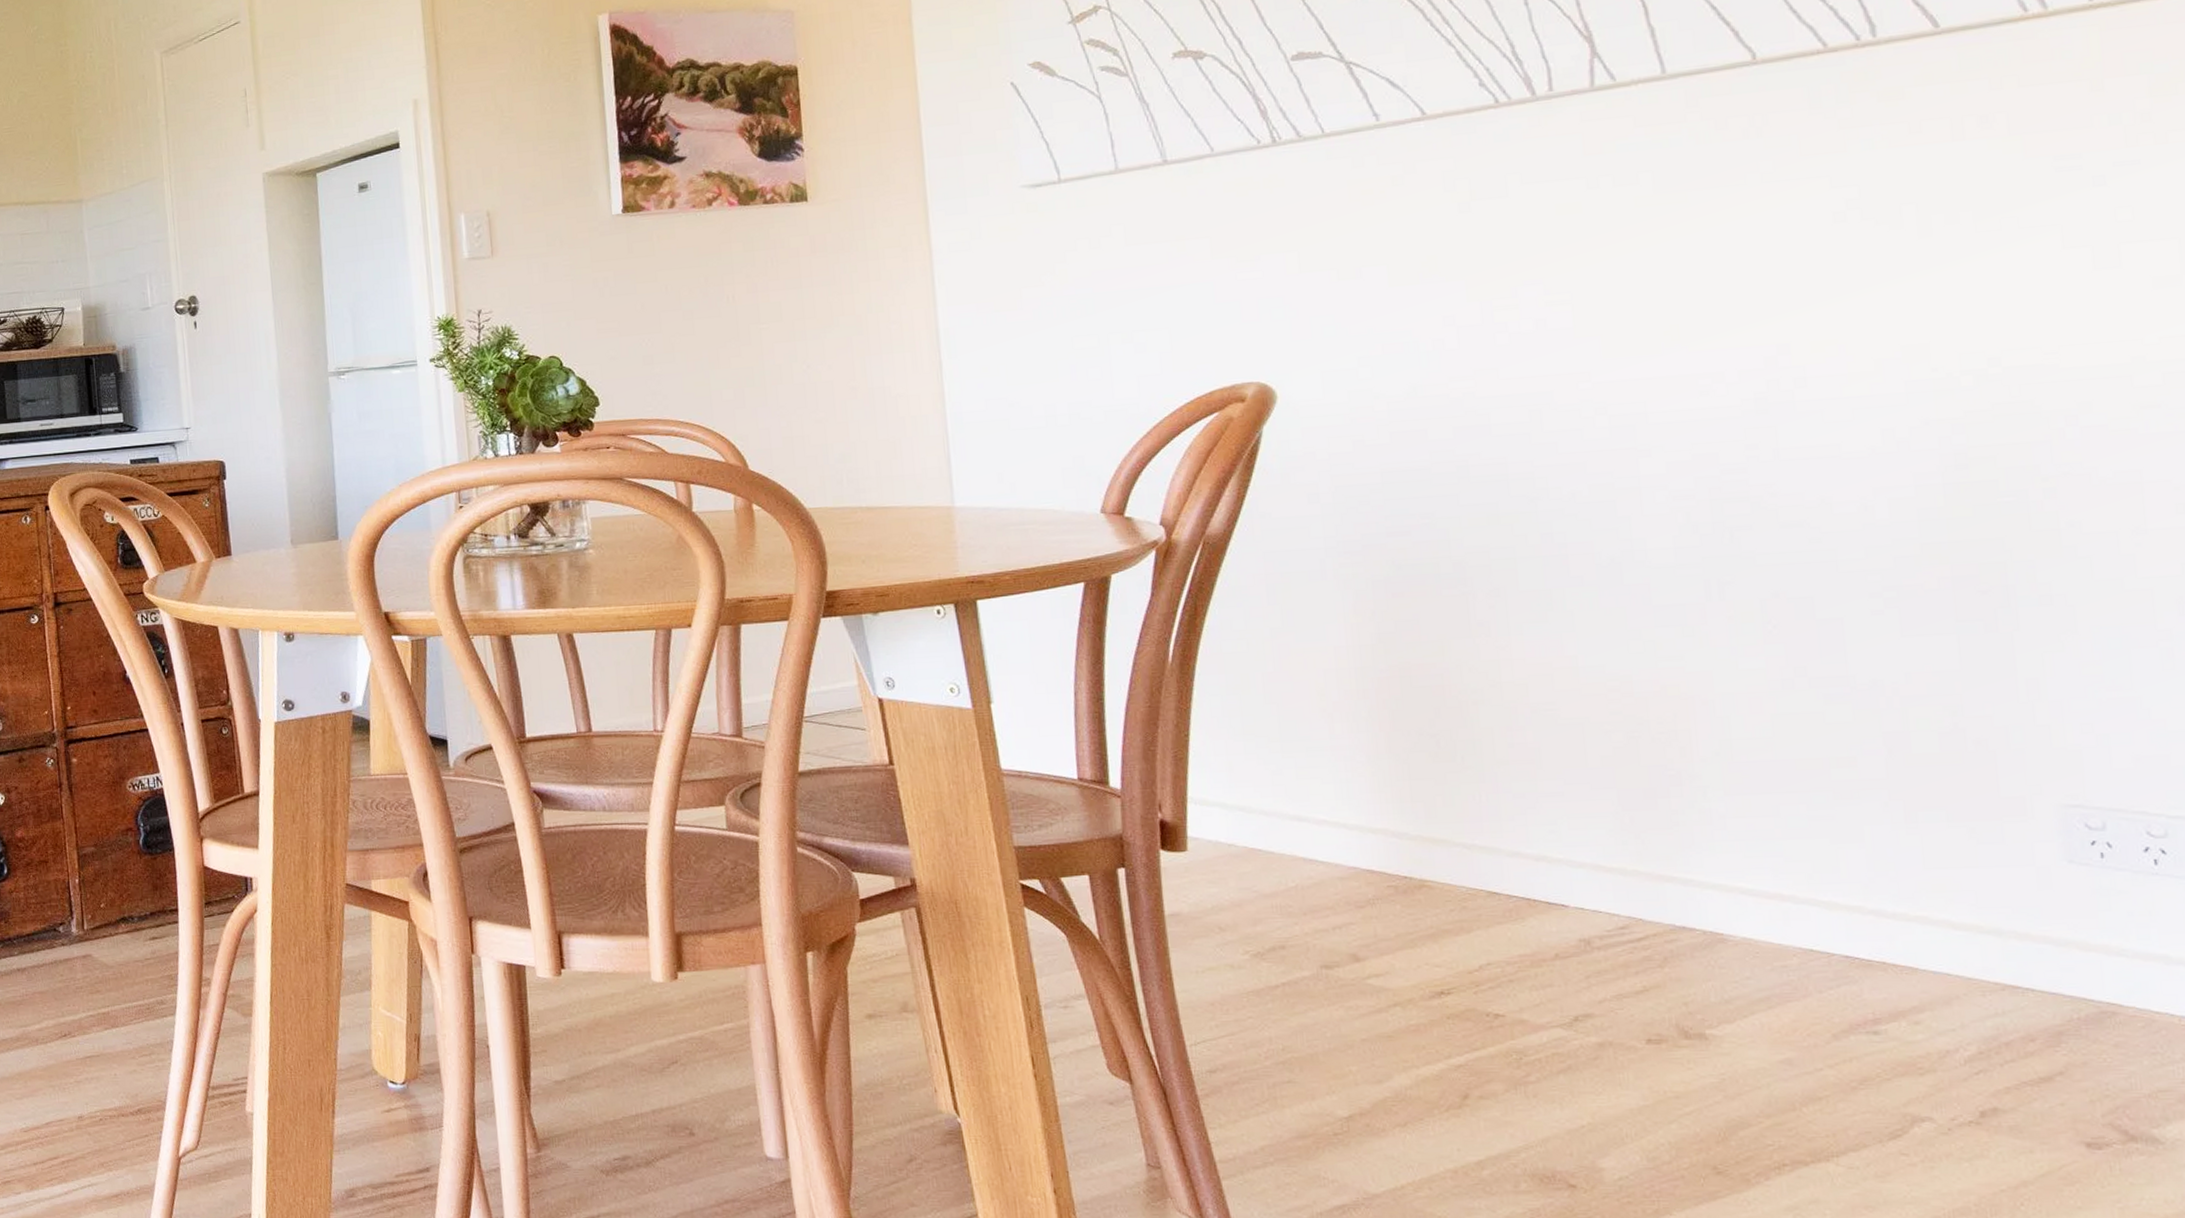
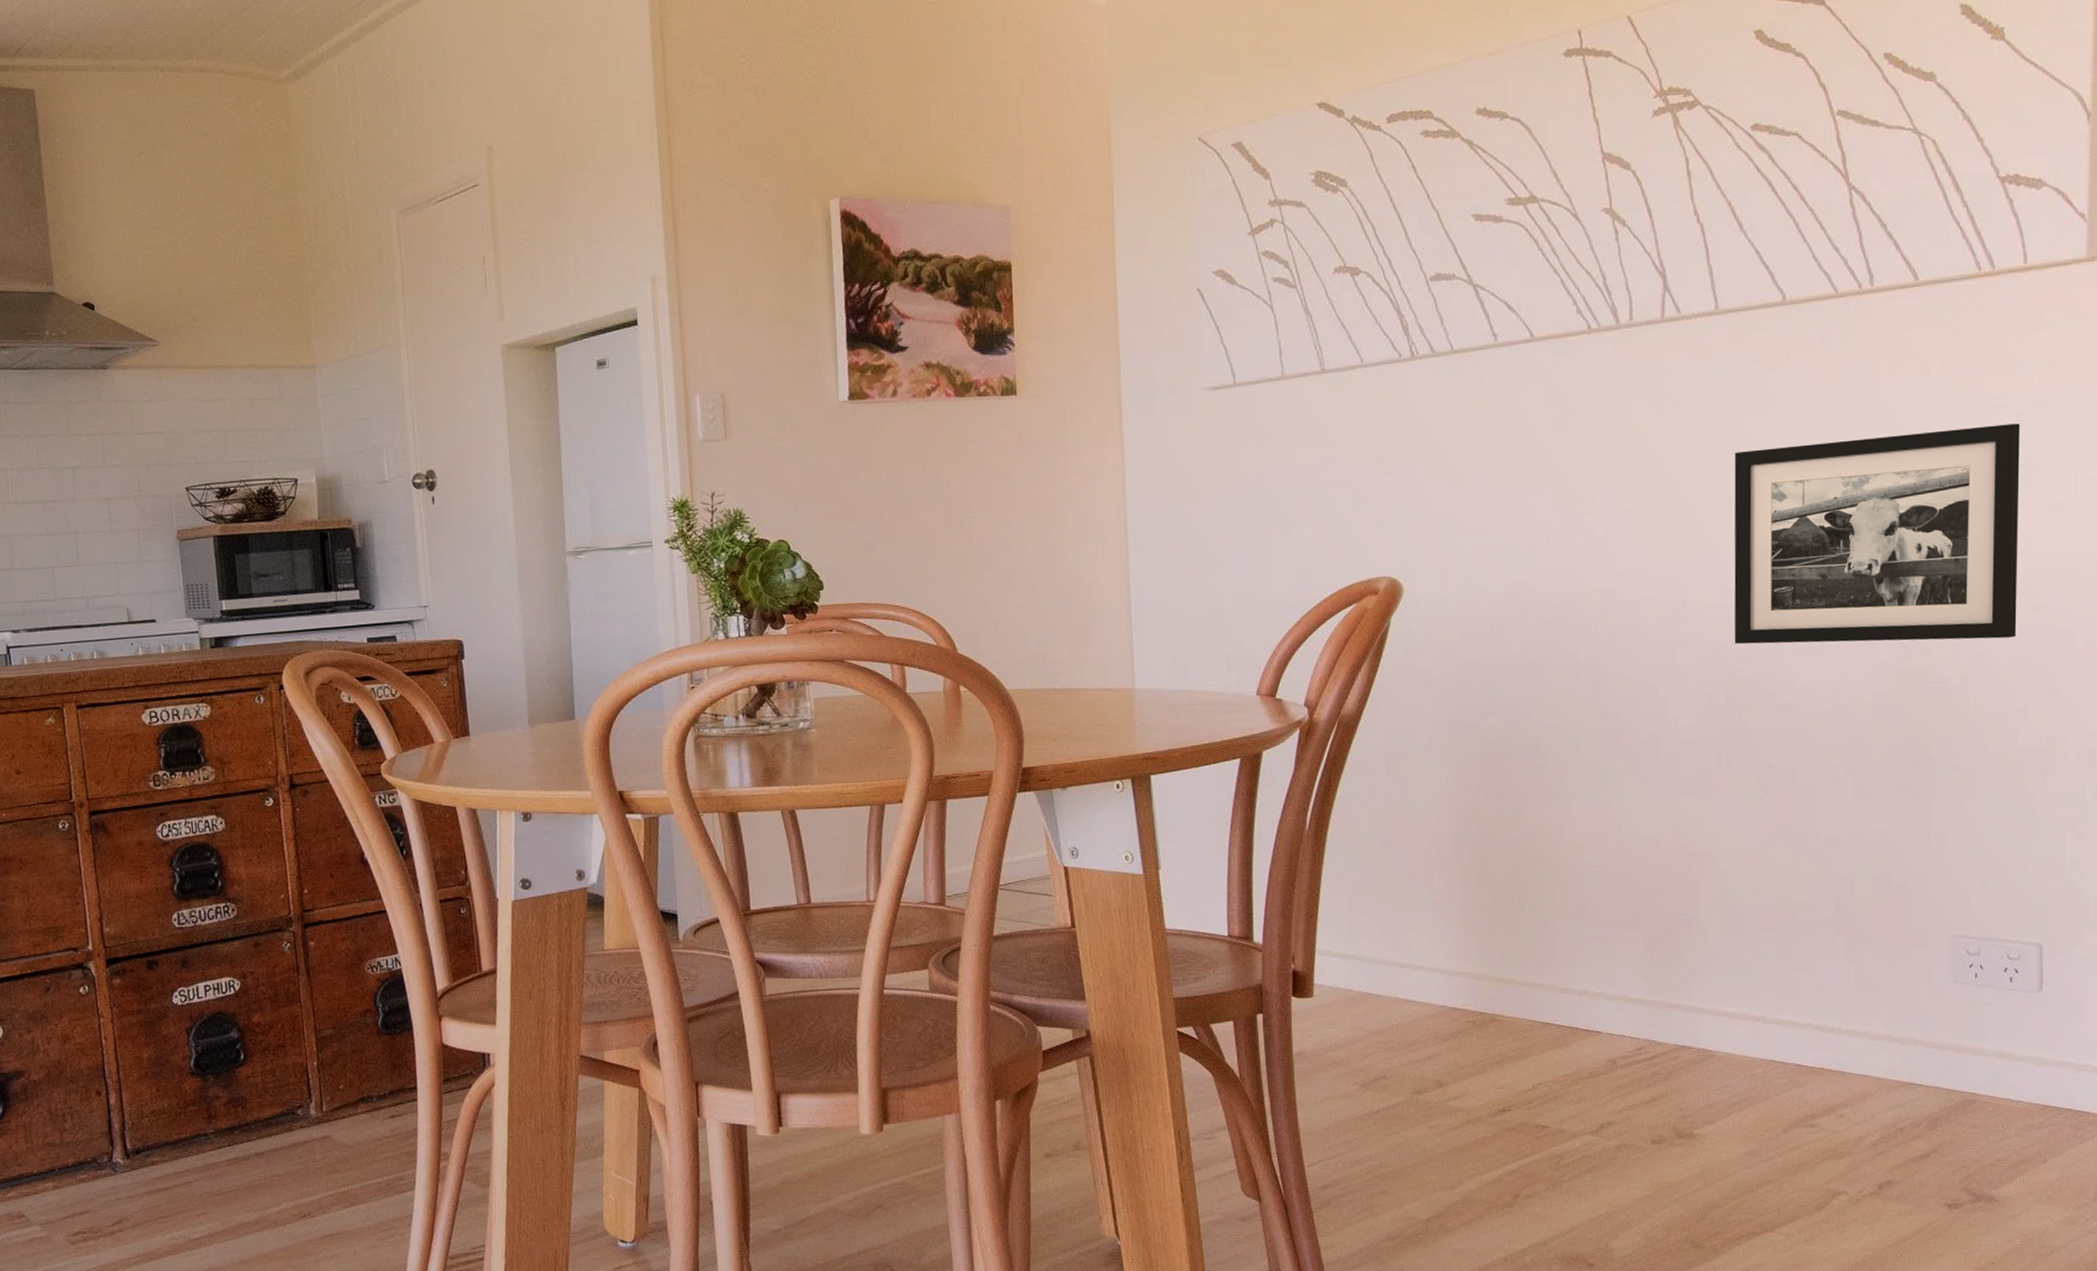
picture frame: none [1700,186,2122,453] -> present [1734,423,2020,645]

